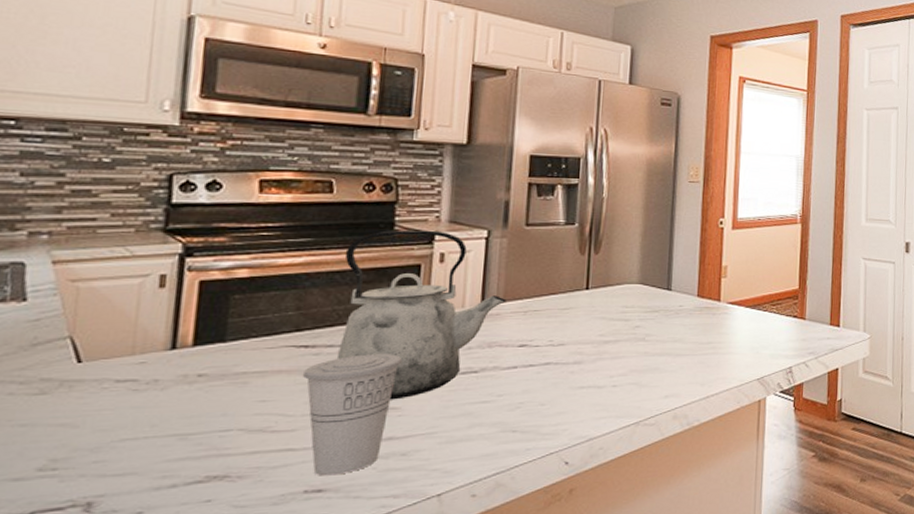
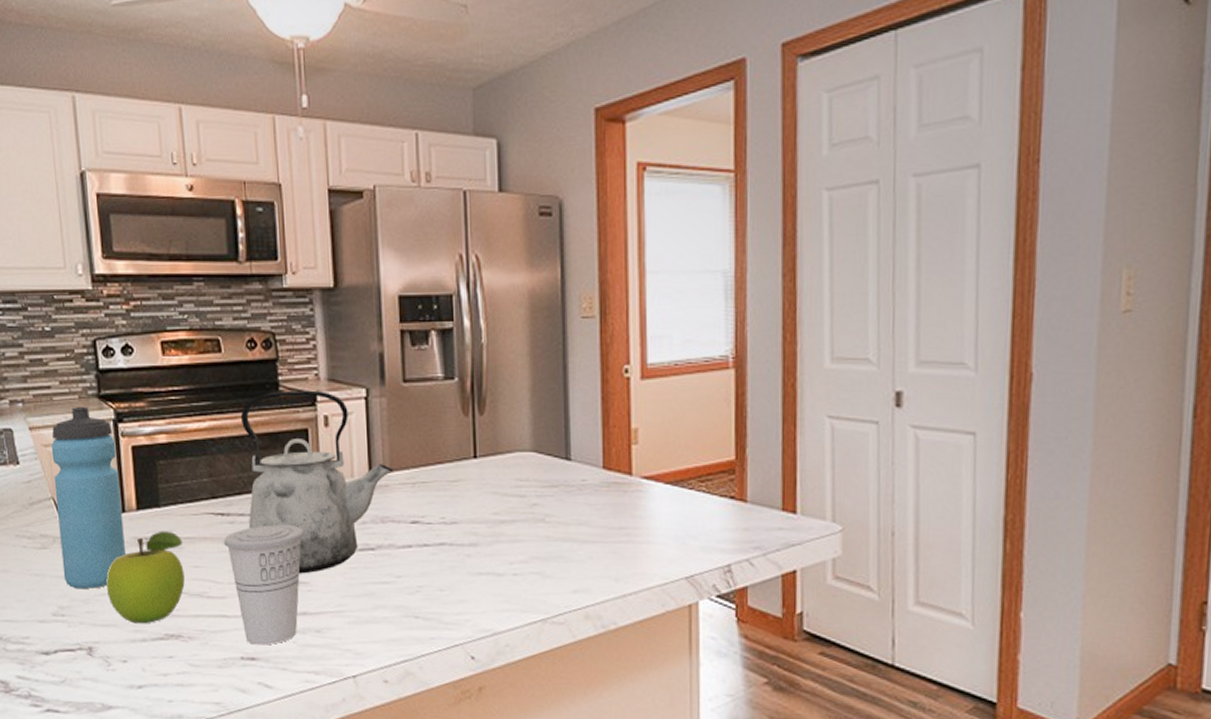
water bottle: none [66,239,178,437] -> present [51,406,125,590]
fruit: none [130,366,250,469] -> present [106,530,185,624]

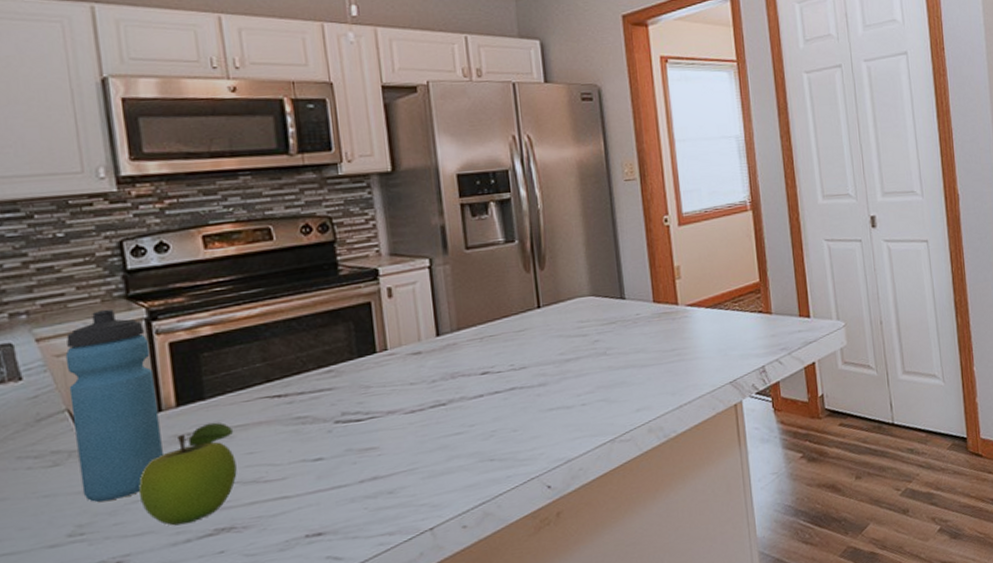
cup: present [224,525,305,646] -> none [282,395,372,520]
kettle: present [240,390,393,574] -> none [296,265,461,441]

